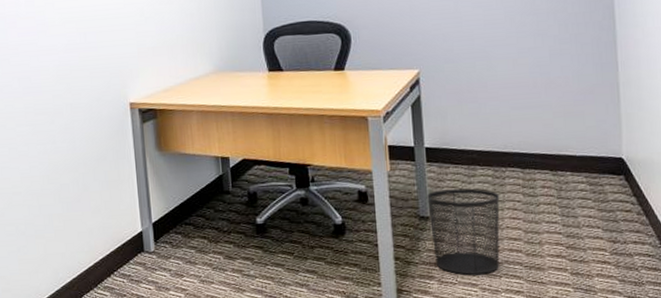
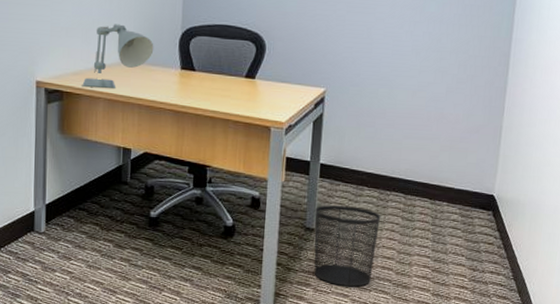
desk lamp: none [172,36,239,103] -> present [81,24,154,90]

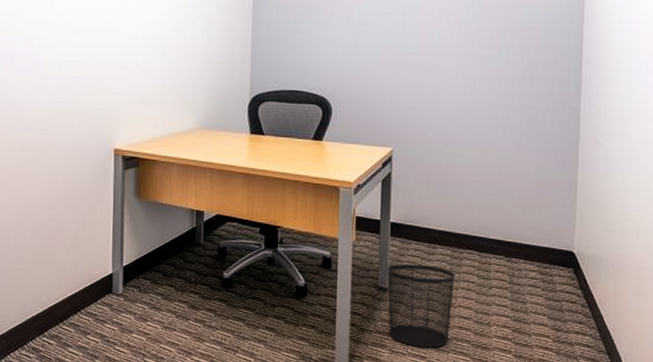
desk lamp: present [81,24,154,90] -> none [156,93,224,155]

